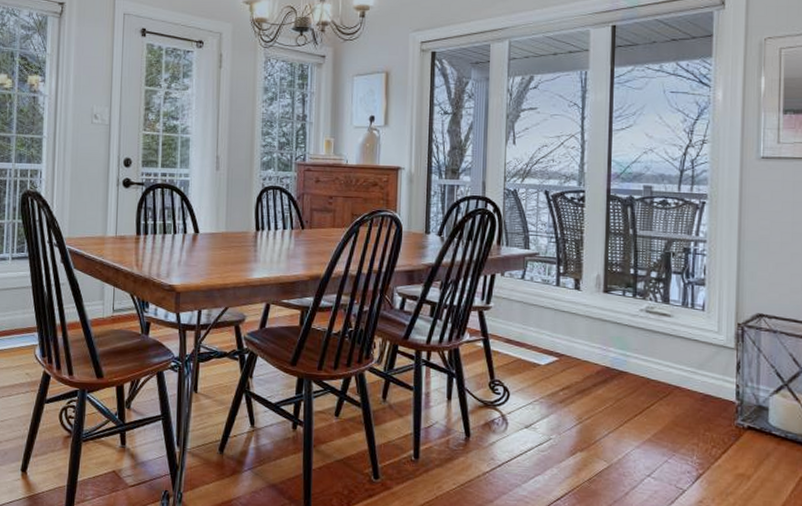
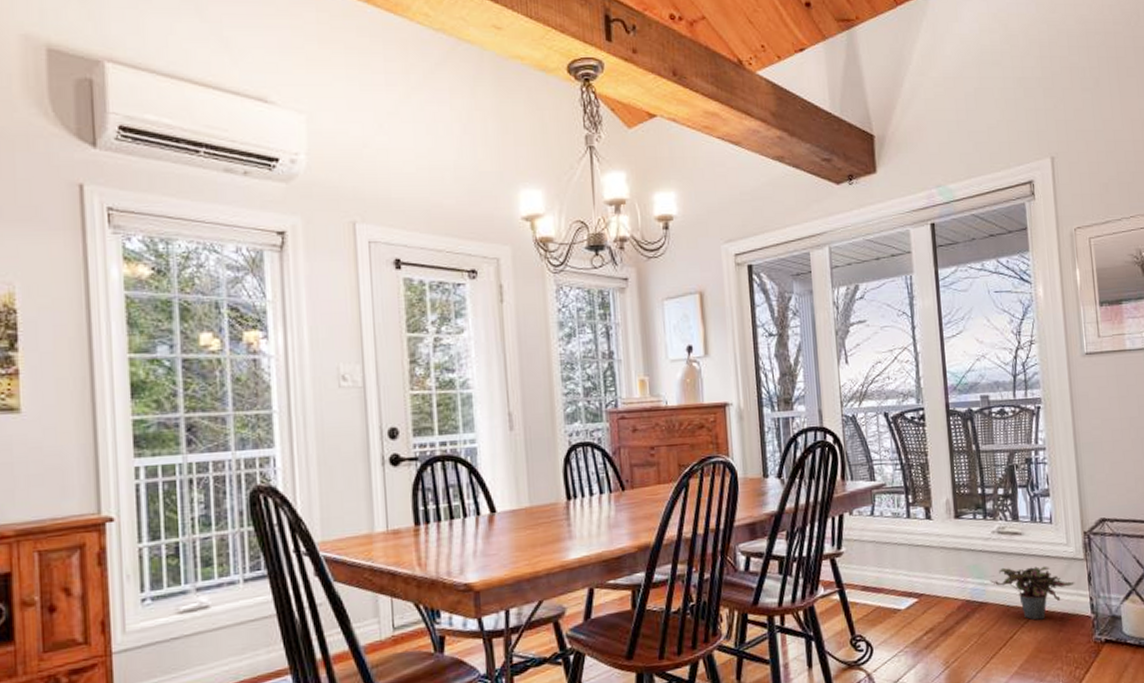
potted plant: none [632,343,723,397] -> present [989,566,1076,620]

